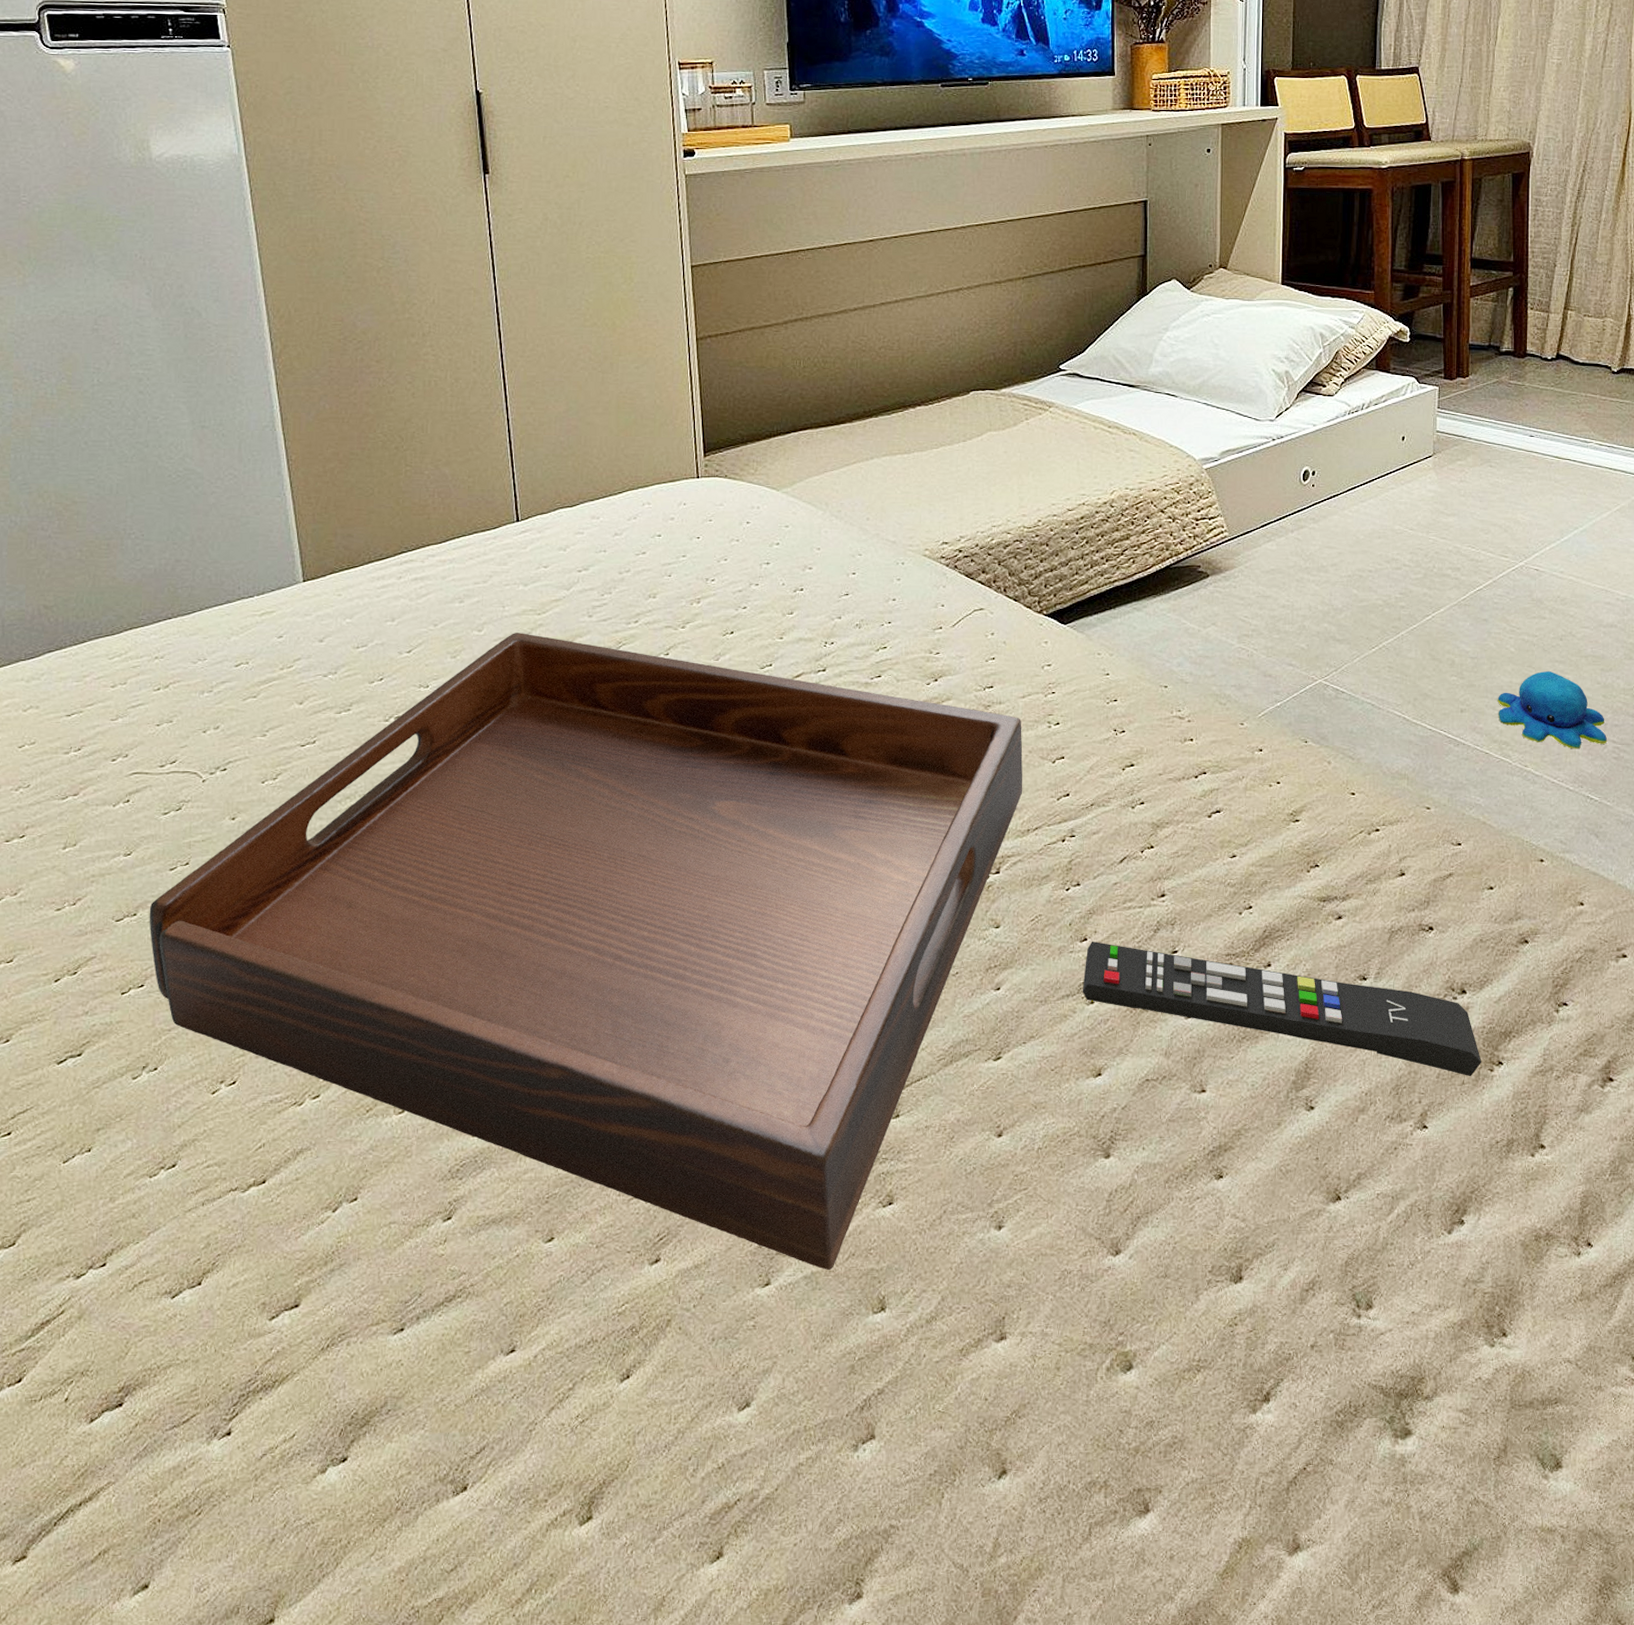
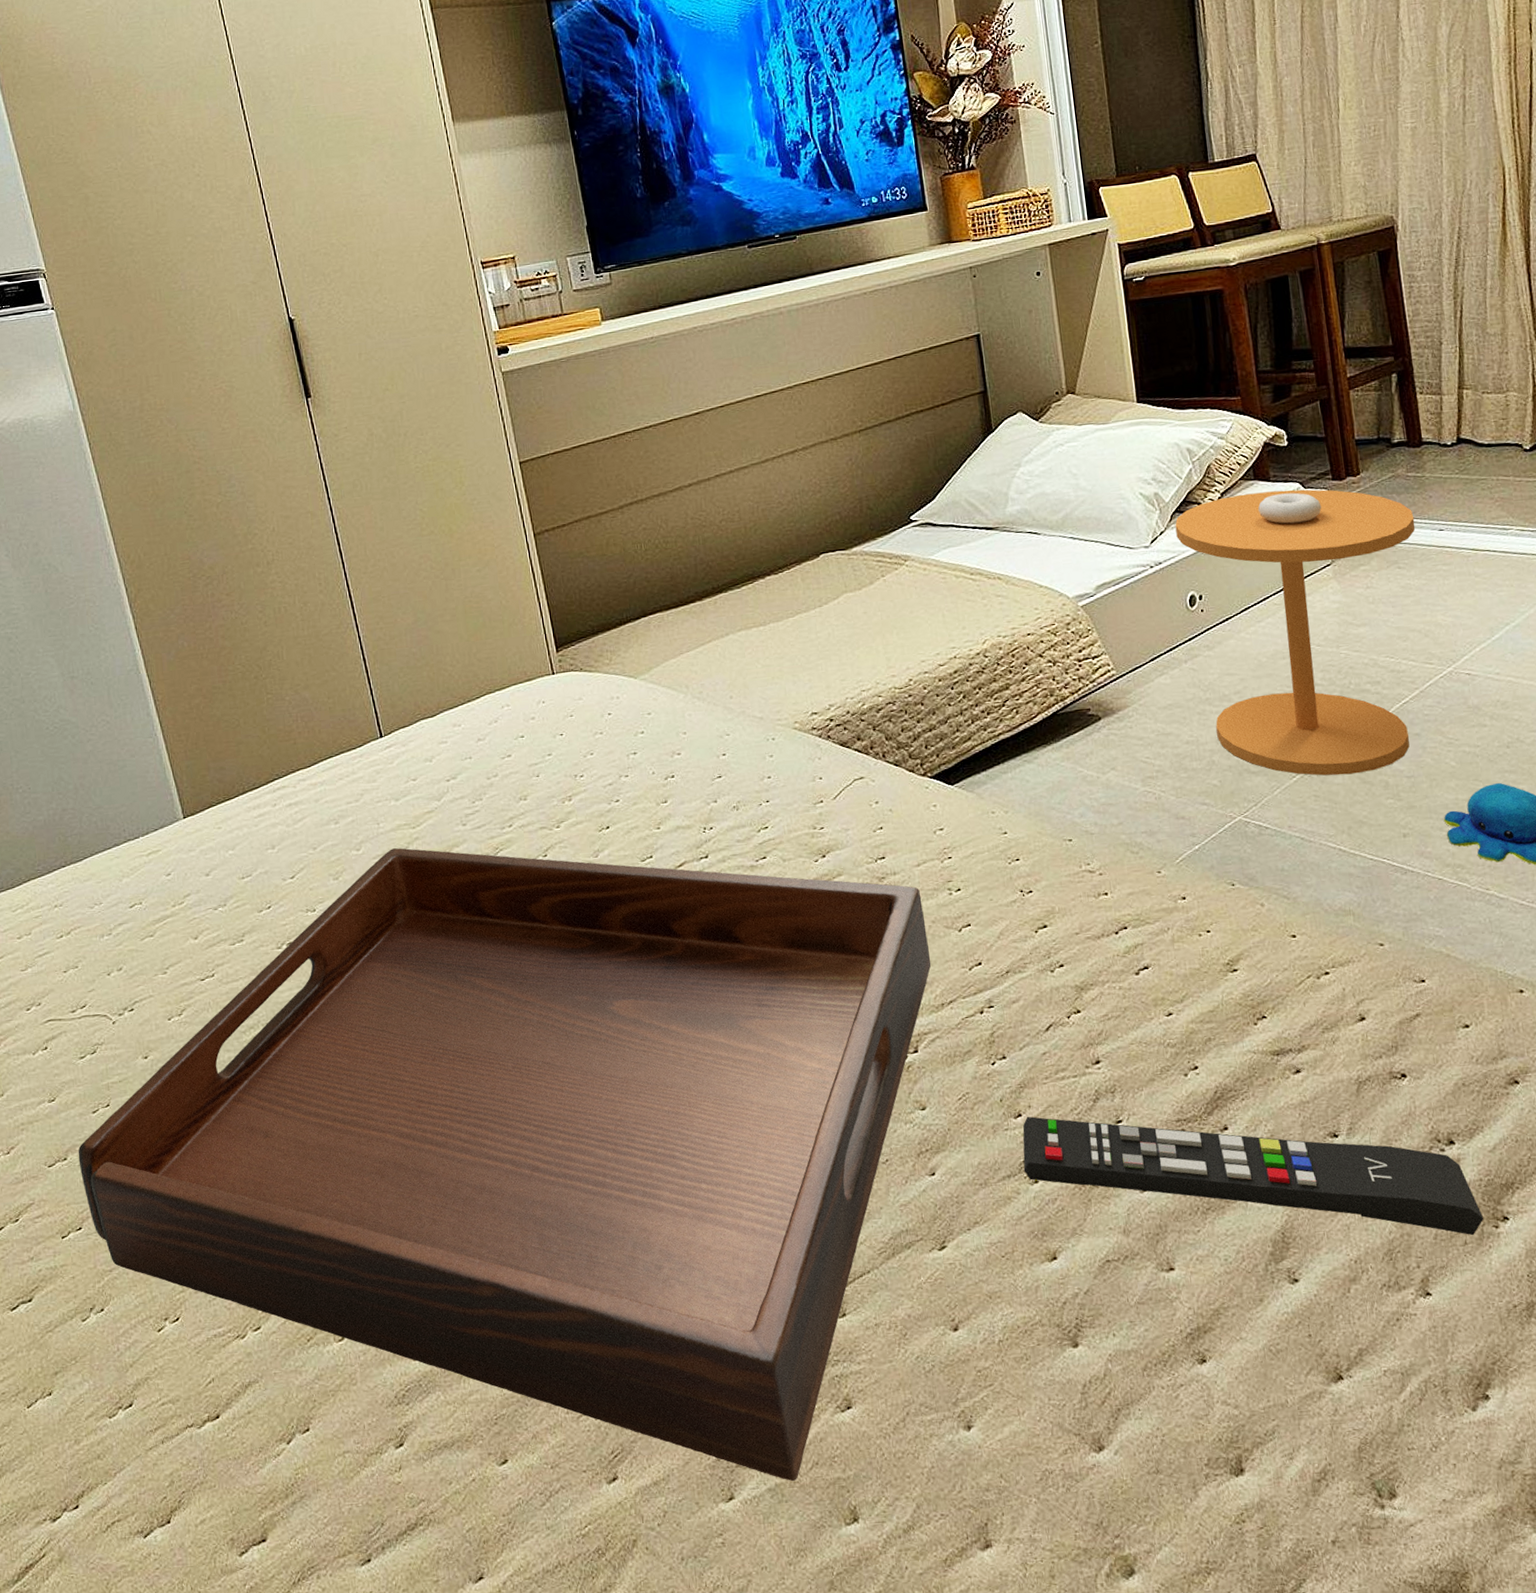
side table: none [1300,382,1510,650] -> present [1175,489,1416,776]

